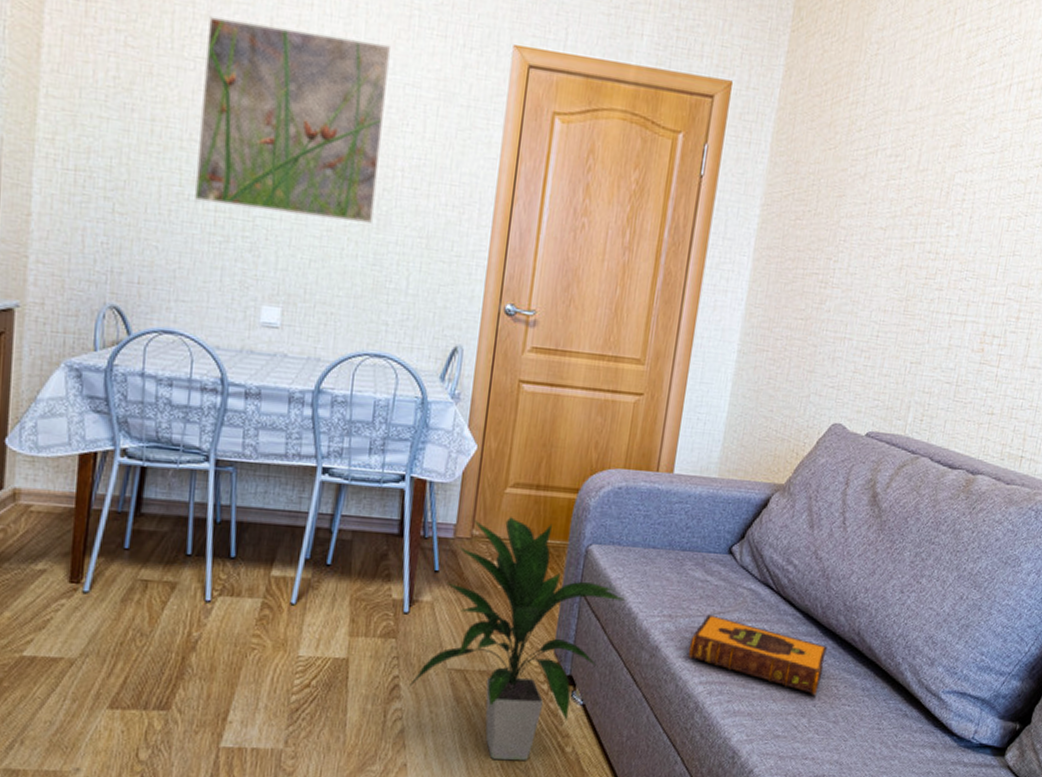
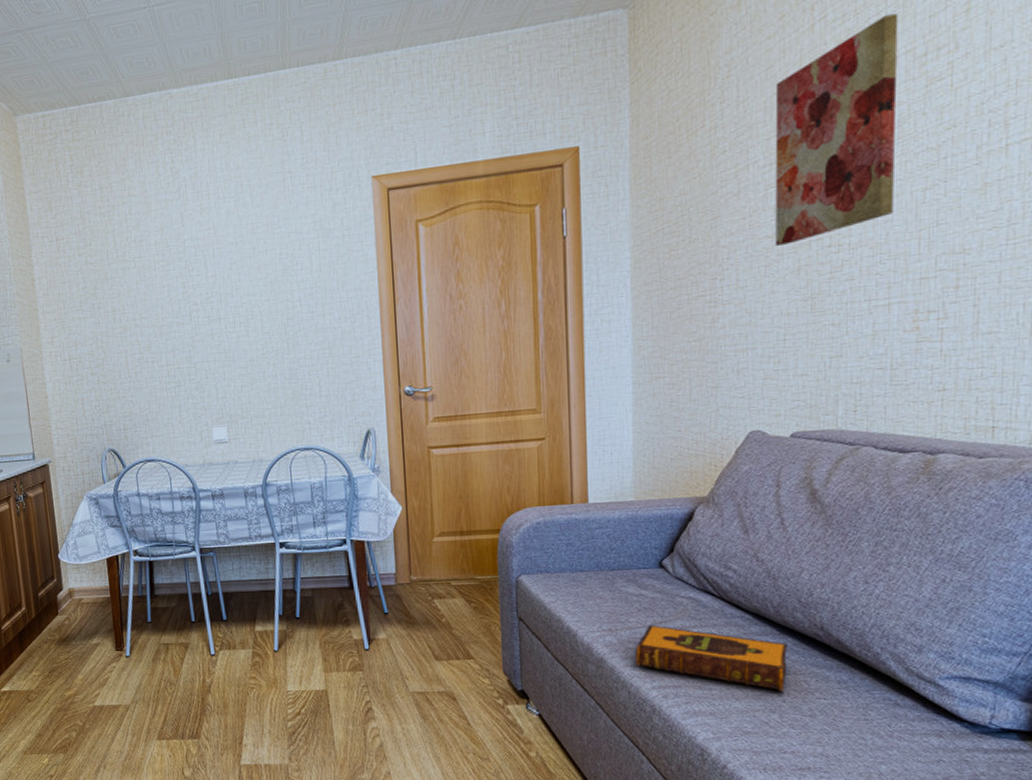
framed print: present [195,16,390,223] -> none [138,207,283,361]
indoor plant: present [410,517,626,761] -> none [381,561,563,766]
wall art: none [886,41,1019,241] -> present [775,13,899,246]

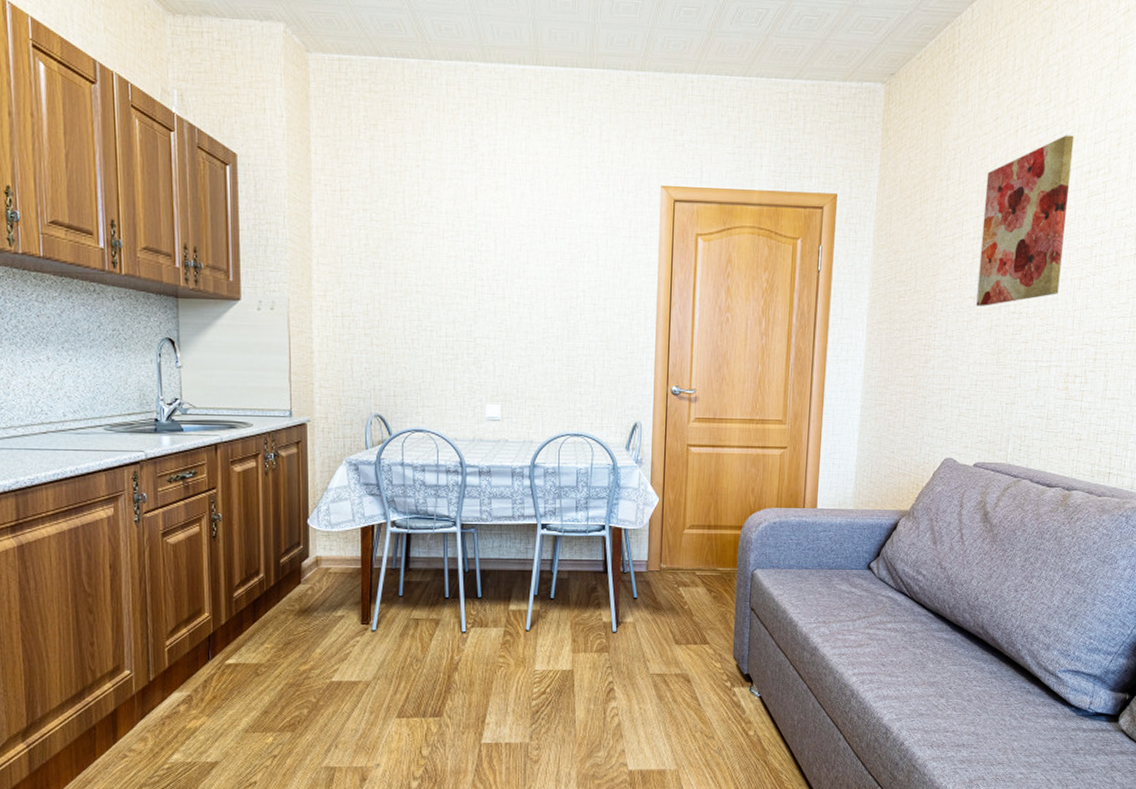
hardback book: present [635,625,787,692] -> none [841,619,957,680]

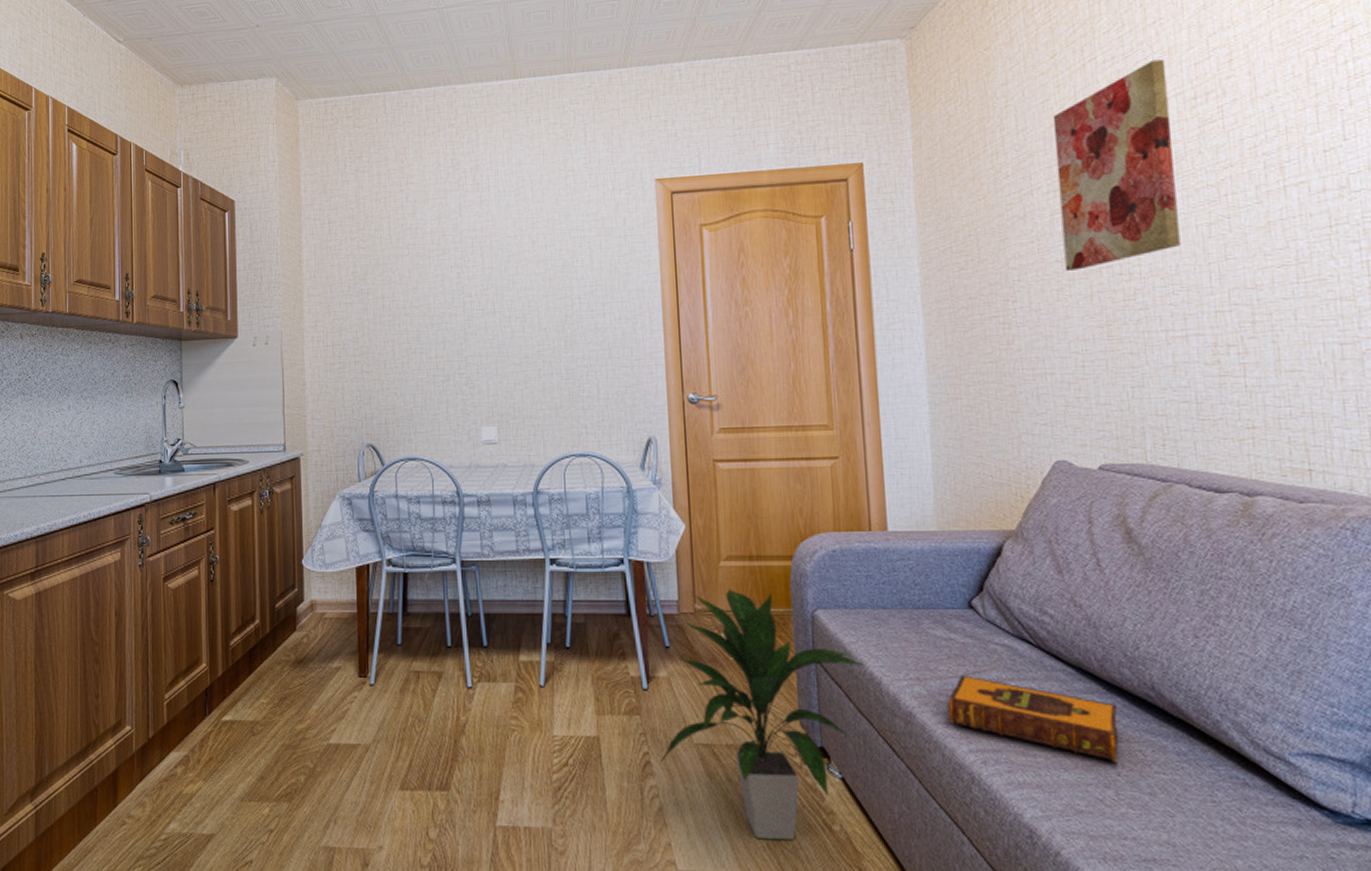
indoor plant: none [622,552,787,744] -> present [661,589,865,841]
hardback book: none [841,619,957,680] -> present [947,675,1119,763]

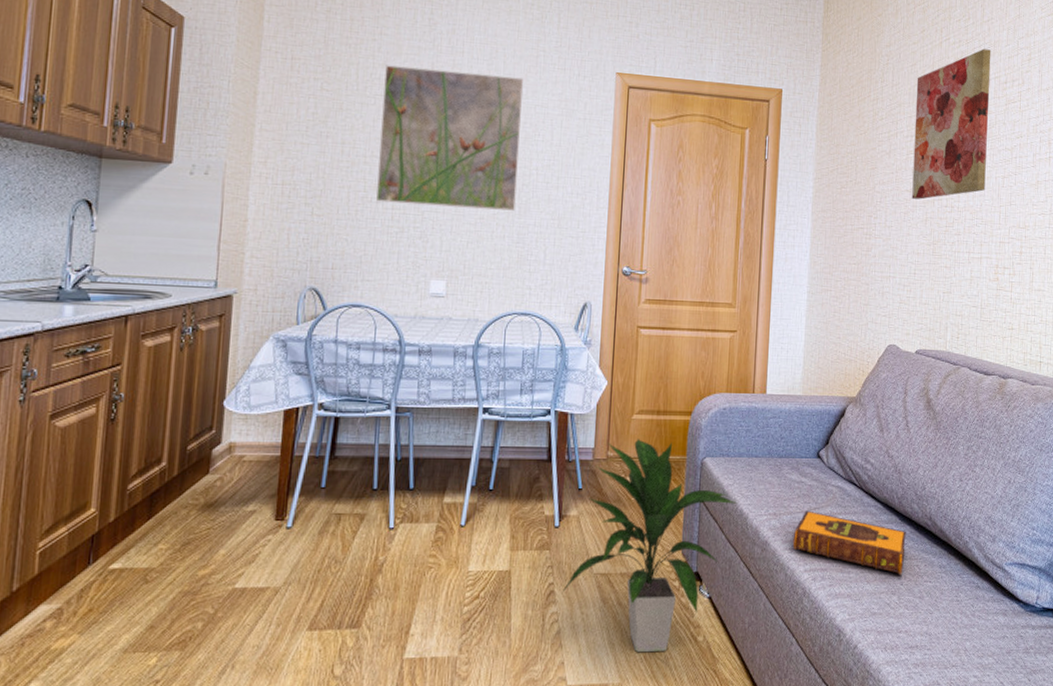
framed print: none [415,203,560,352] -> present [376,65,523,211]

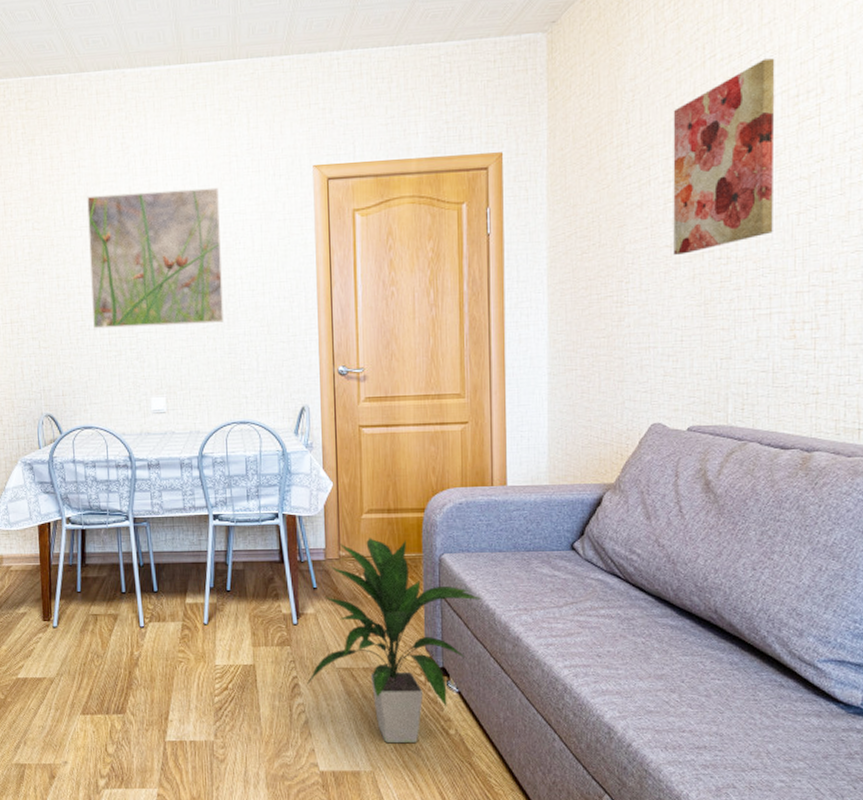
hardback book: present [792,510,906,575] -> none [548,605,685,672]

